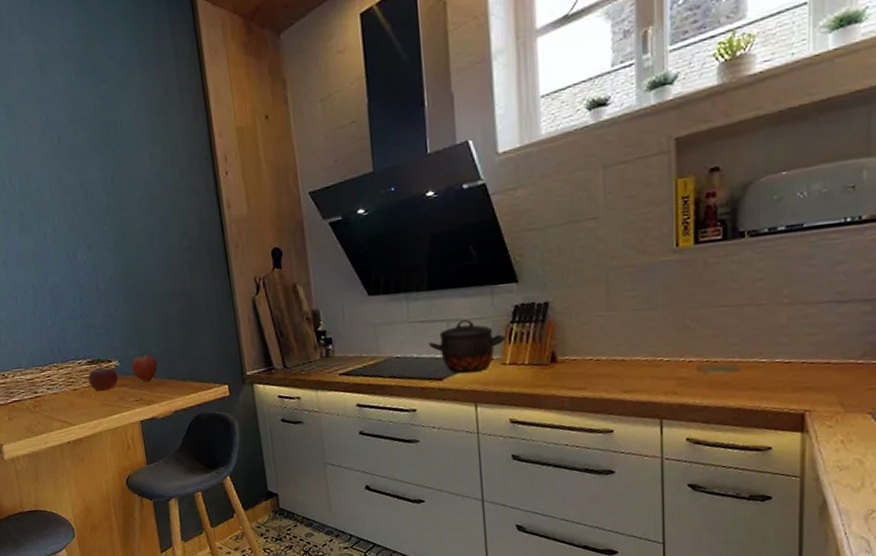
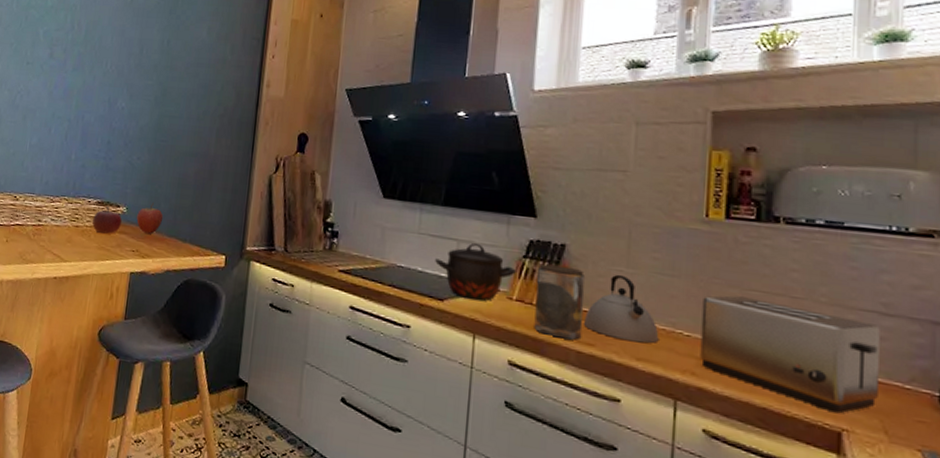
jar: none [526,322,573,390] -> present [534,264,586,340]
kettle: none [573,319,642,378] -> present [583,274,659,344]
toaster: none [679,312,836,399] -> present [700,295,880,414]

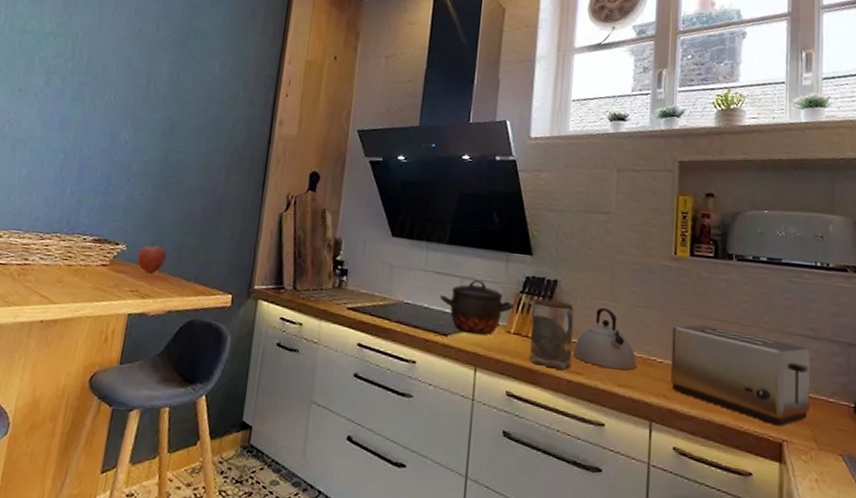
fruit: present [92,206,122,234] -> none [86,243,121,274]

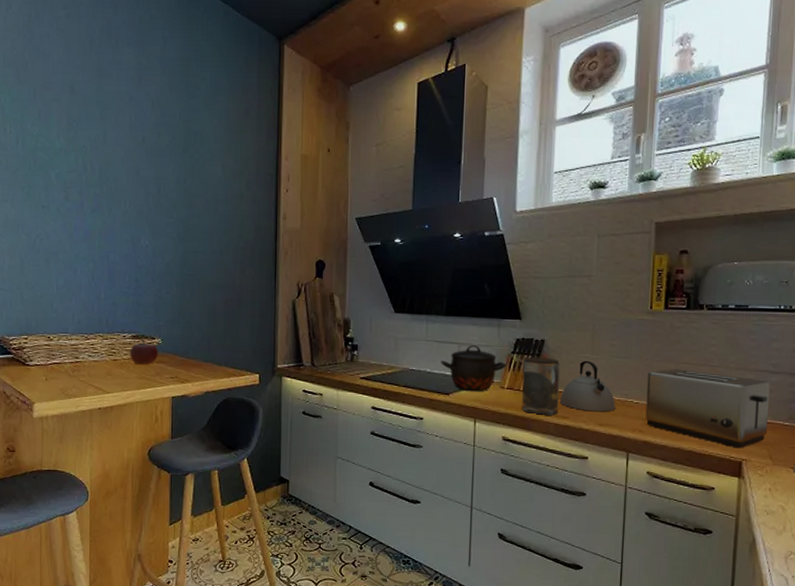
fruit: none [86,243,121,274] -> present [129,339,158,364]
fruit: present [137,240,167,273] -> none [172,333,198,361]

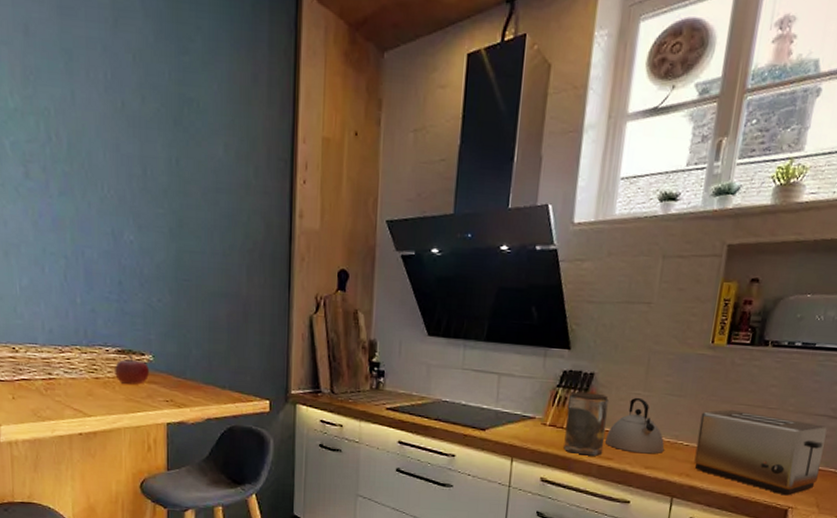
cooking pot: present [441,345,506,391] -> none [478,376,550,428]

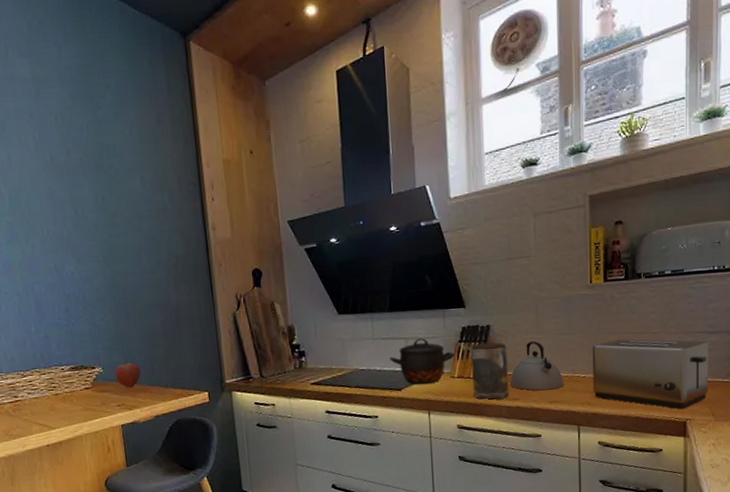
fruit: present [113,354,149,385] -> none [70,369,101,396]
fruit: none [166,349,197,382] -> present [114,358,141,387]
cooking pot: none [478,376,550,428] -> present [390,338,455,384]

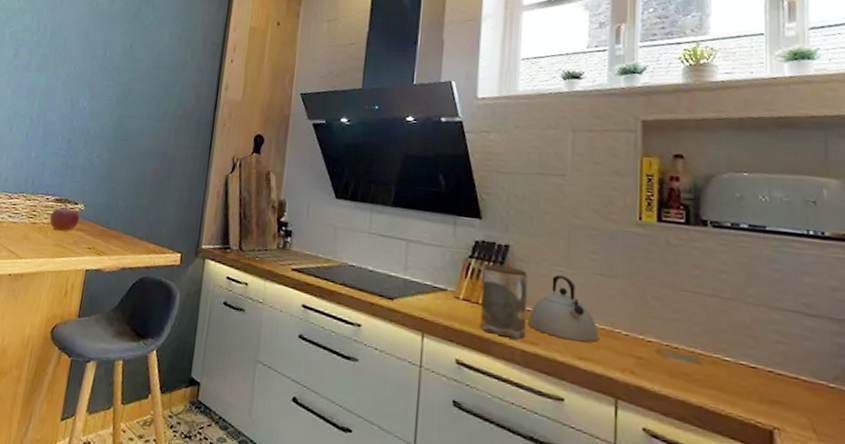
fruit: none [70,369,101,396] -> present [49,203,79,232]
fruit: present [114,358,141,387] -> none [94,201,121,231]
cooking pot: present [390,338,455,384] -> none [385,243,463,300]
toaster: present [592,339,708,409] -> none [638,296,805,412]

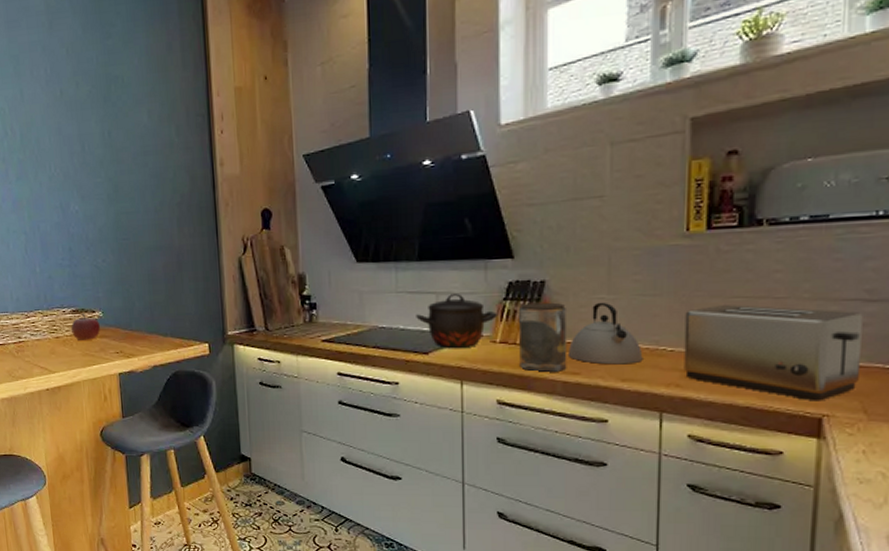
cooking pot: none [385,243,463,300] -> present [416,294,497,348]
toaster: none [638,296,805,412] -> present [683,305,863,401]

